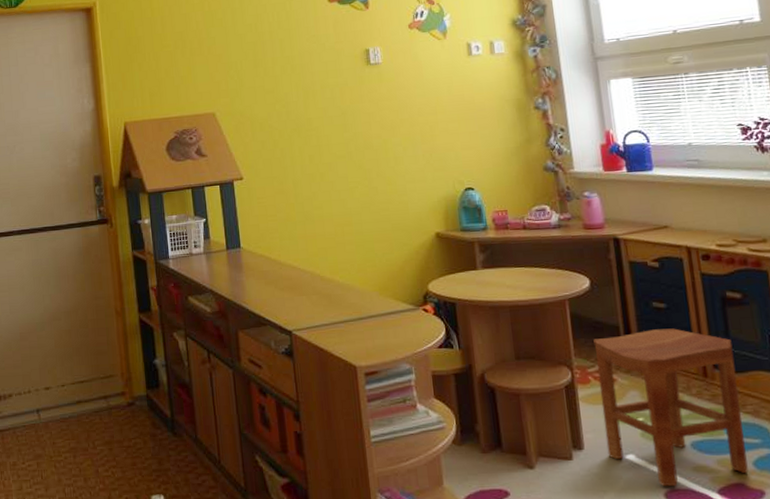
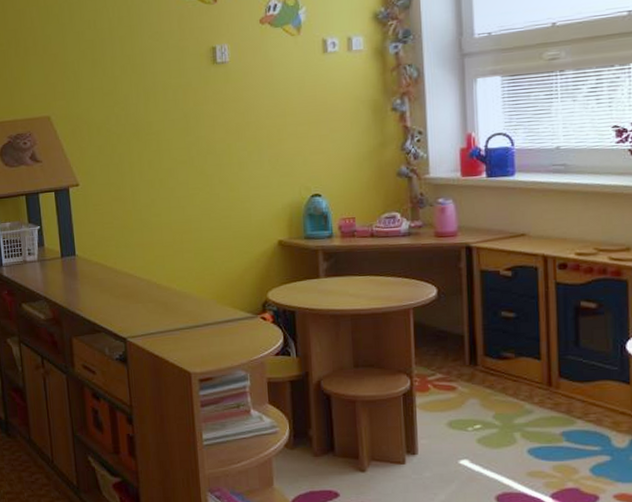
stool: present [593,328,749,487] -> none [436,338,584,491]

